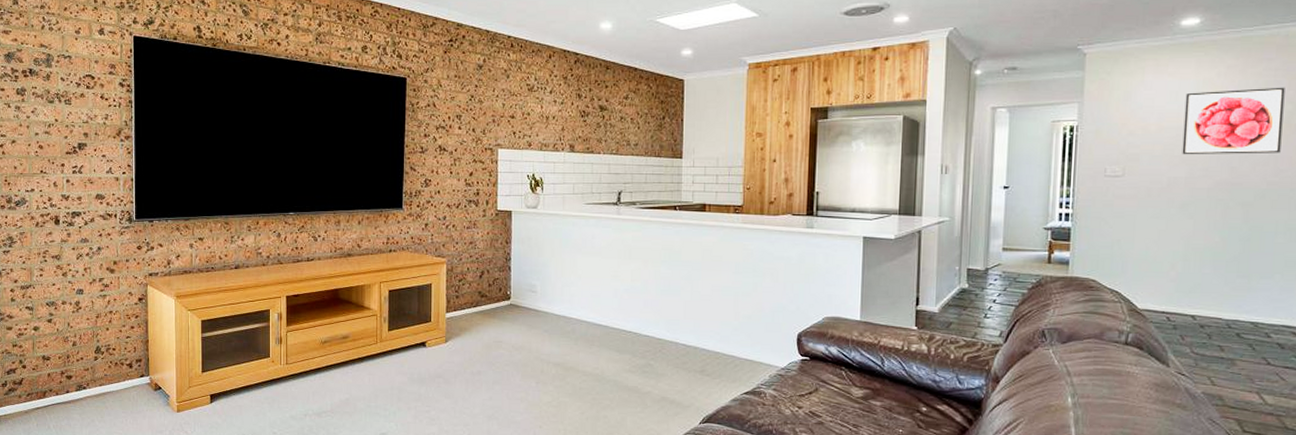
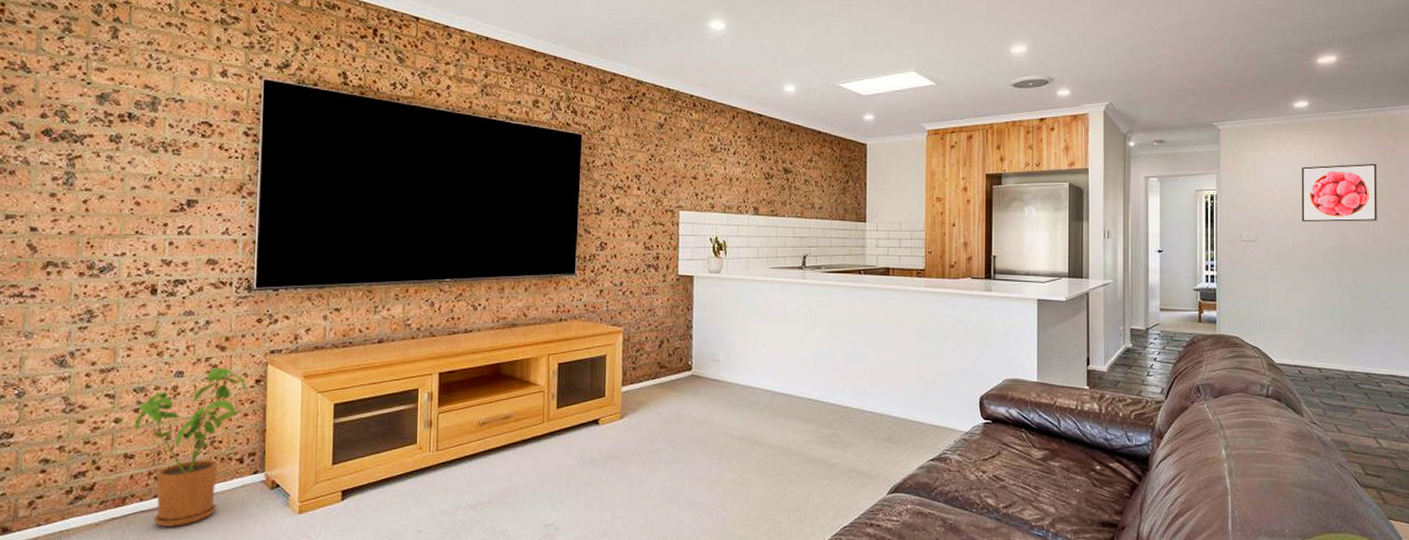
house plant: none [48,286,132,417] -> present [134,367,247,527]

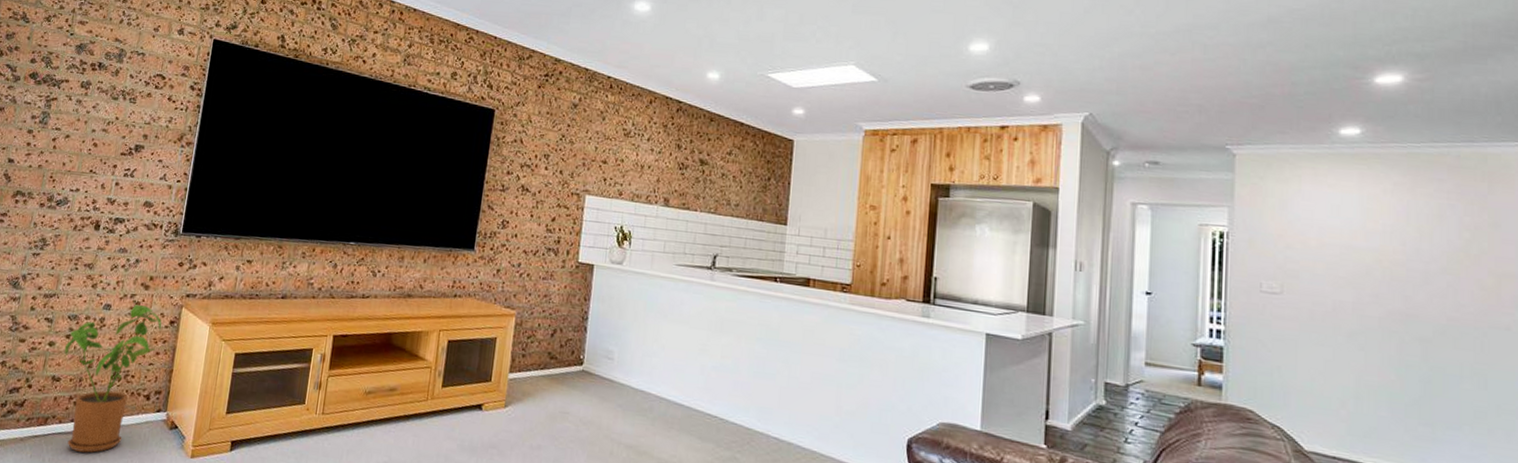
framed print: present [1301,163,1377,222] -> none [1347,208,1460,286]

